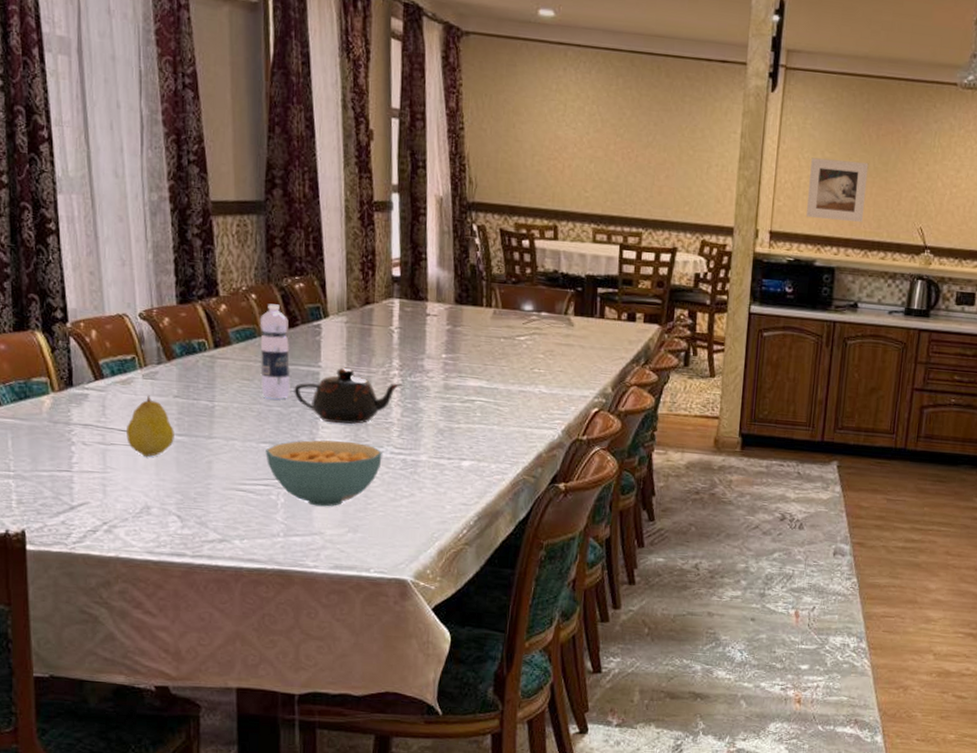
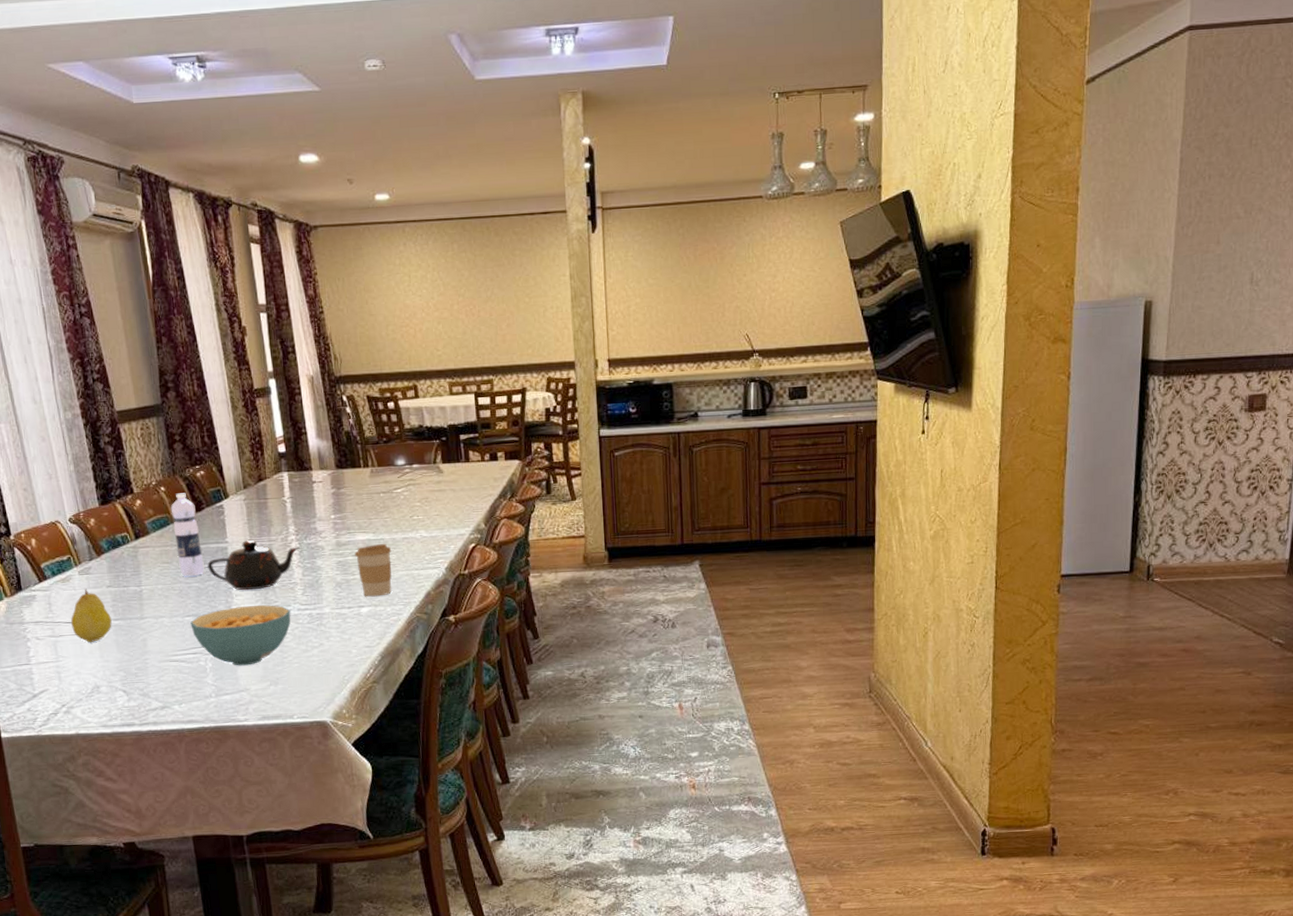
coffee cup: none [463,393,505,451] -> present [354,543,392,597]
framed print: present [805,157,869,222] -> none [637,283,692,341]

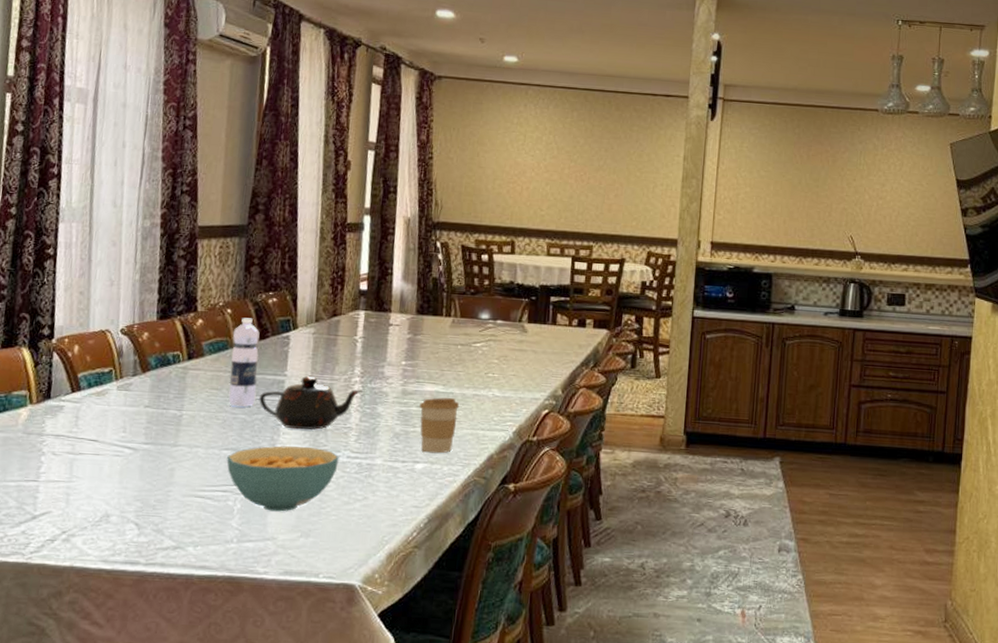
fruit: present [71,589,112,642] -> none [95,406,142,465]

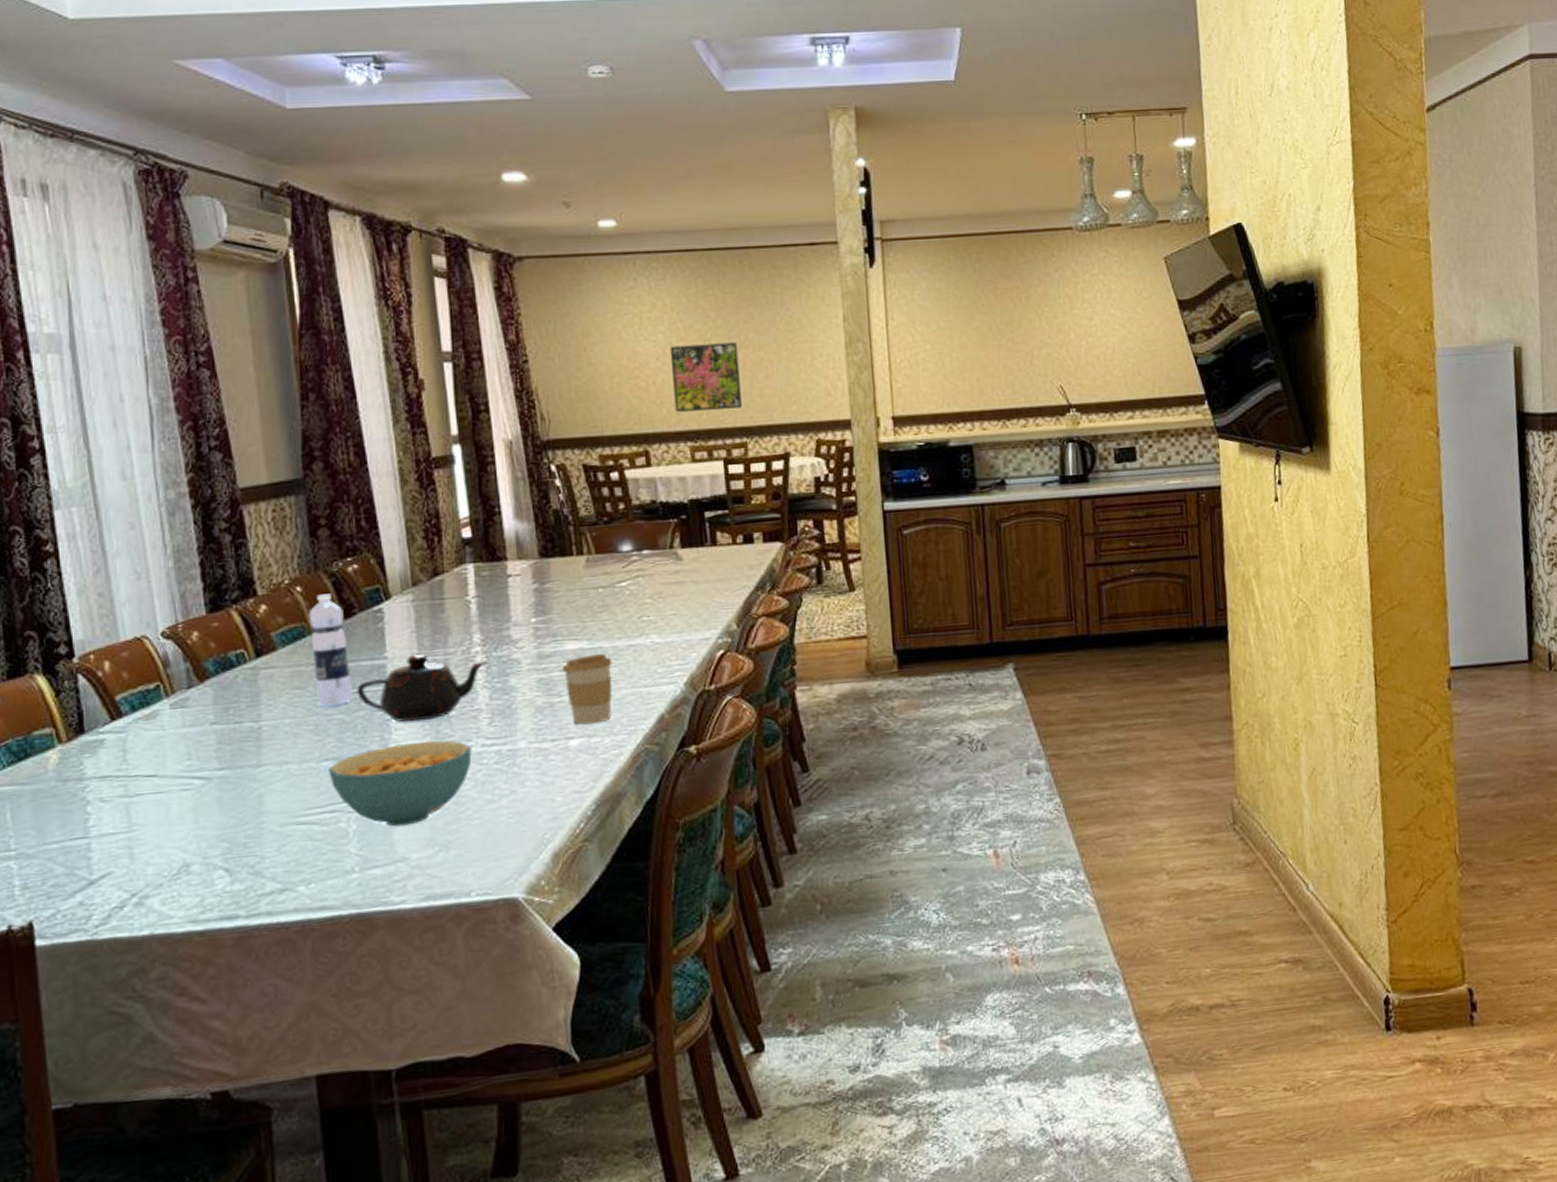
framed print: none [540,161,597,218] -> present [669,342,742,412]

